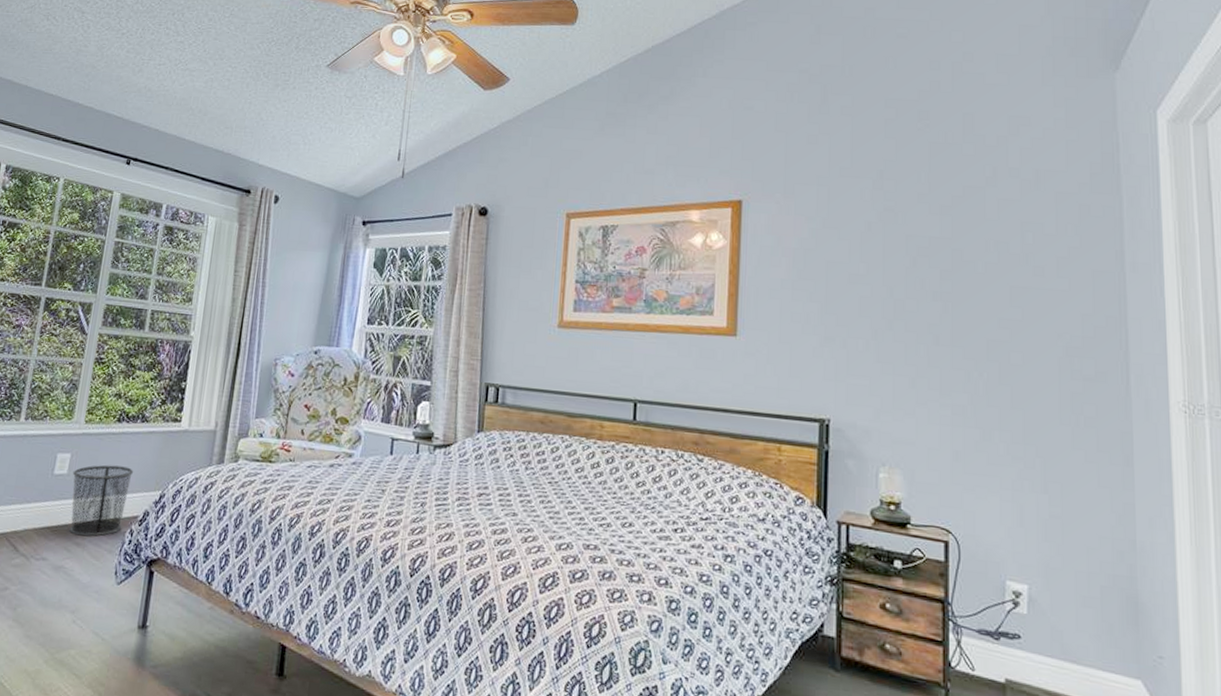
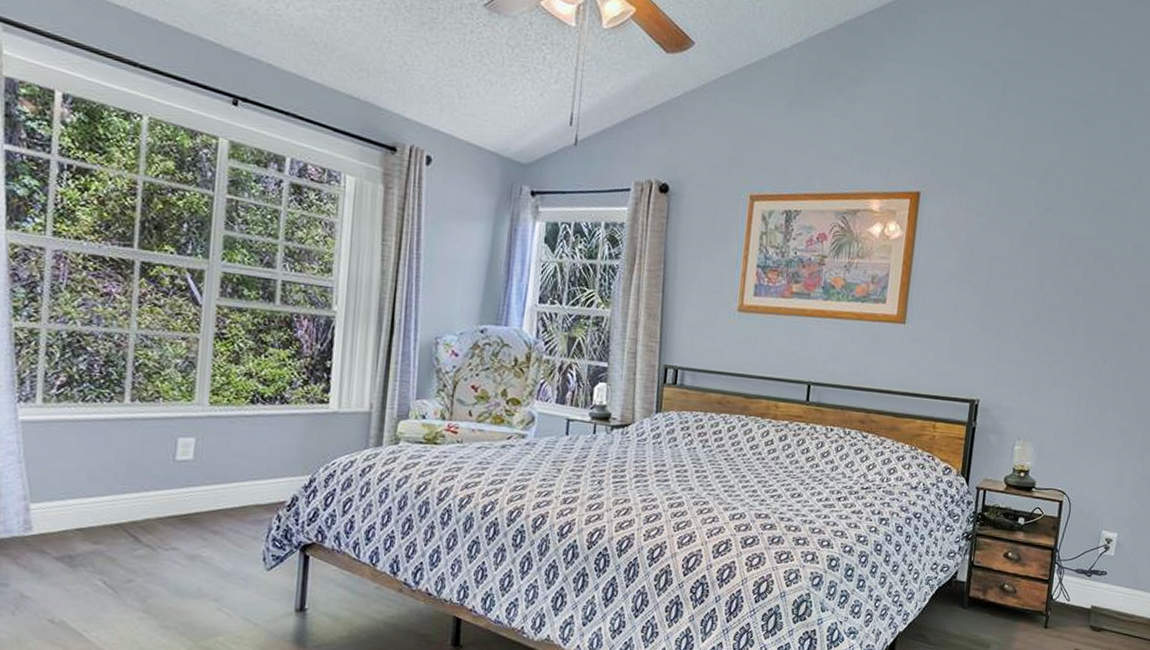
waste bin: present [69,465,134,537] -> none [200,449,276,524]

